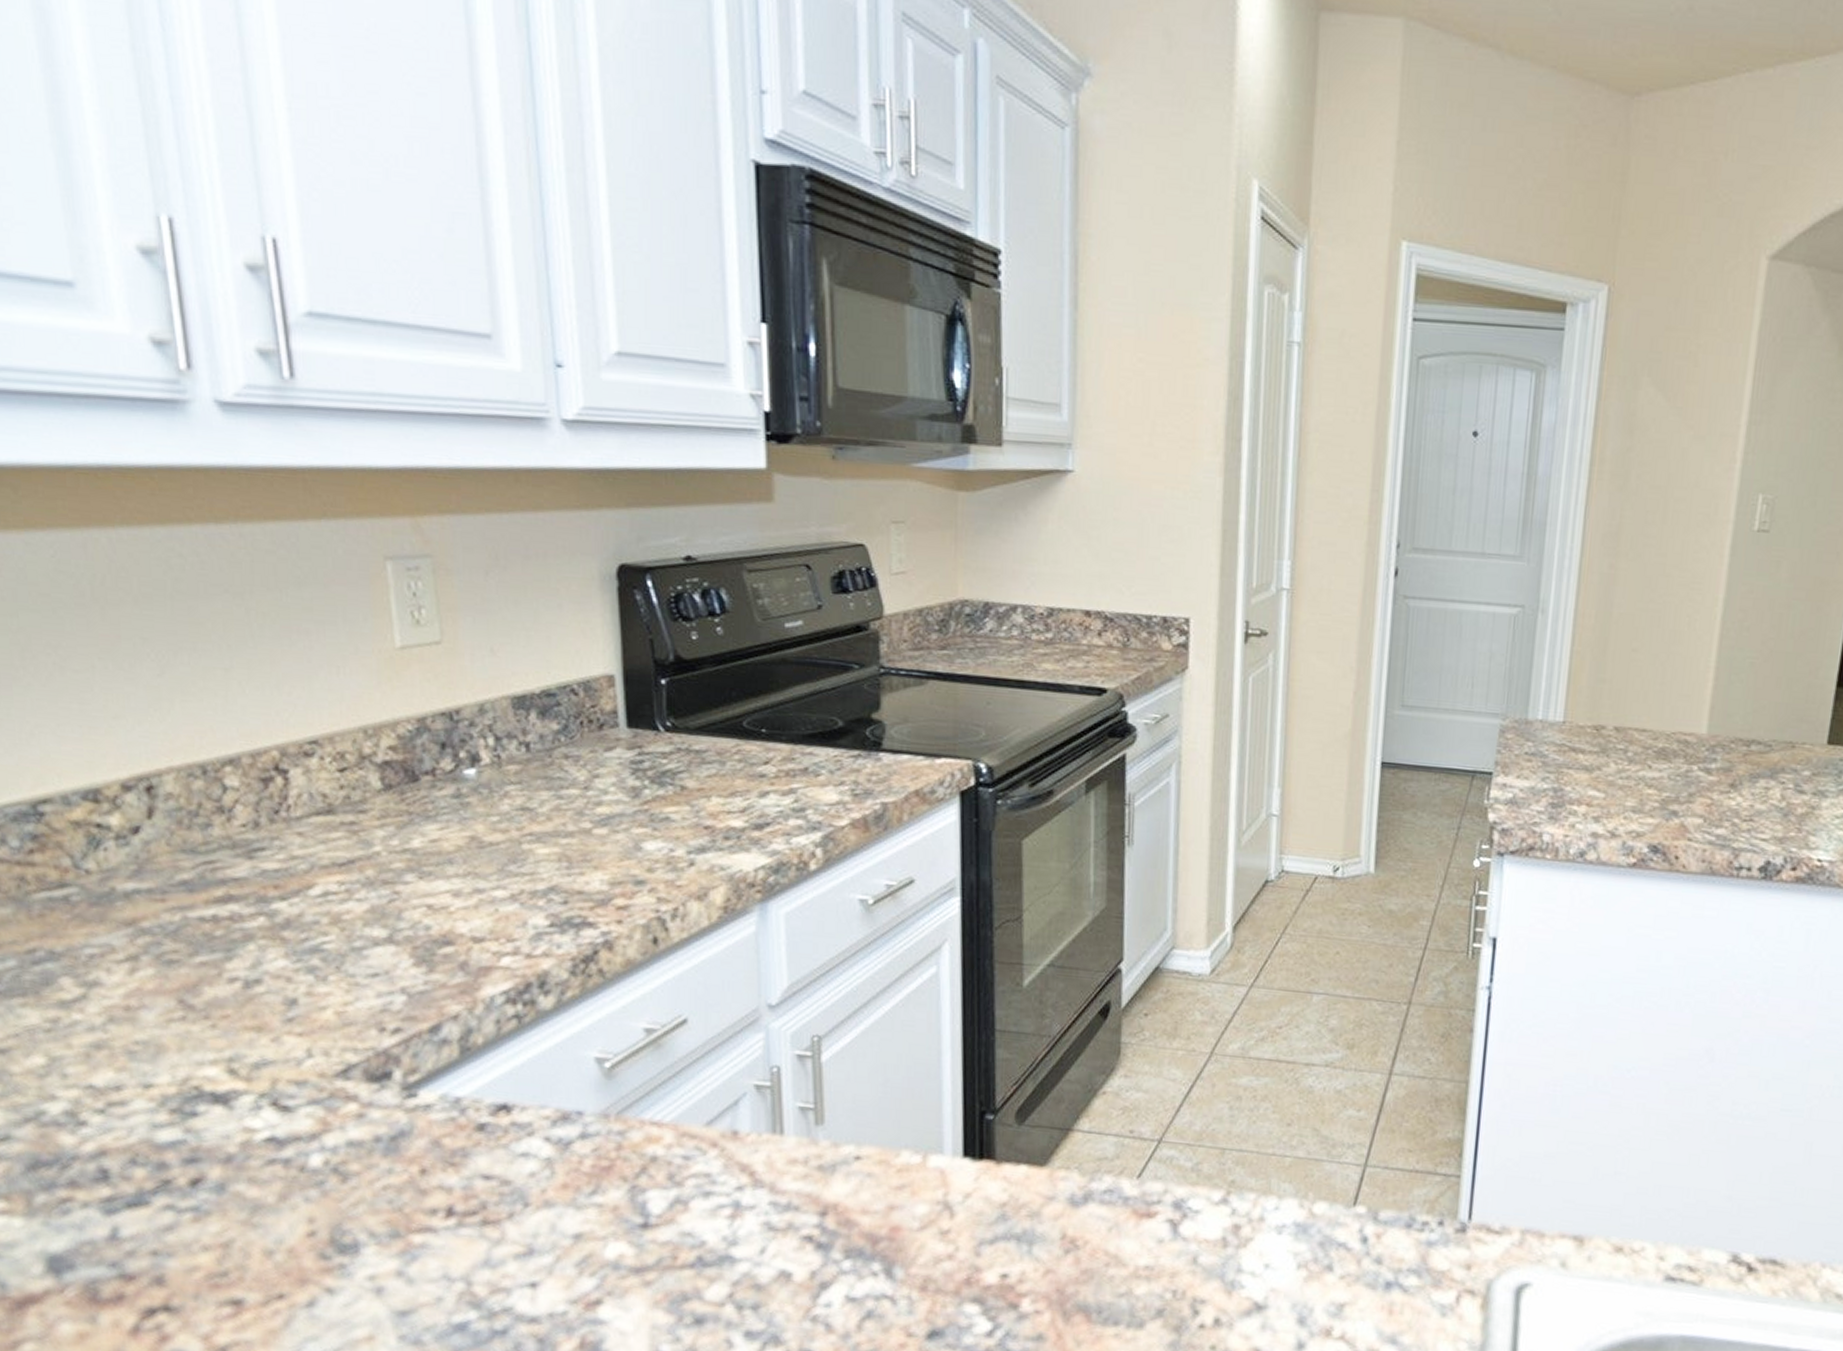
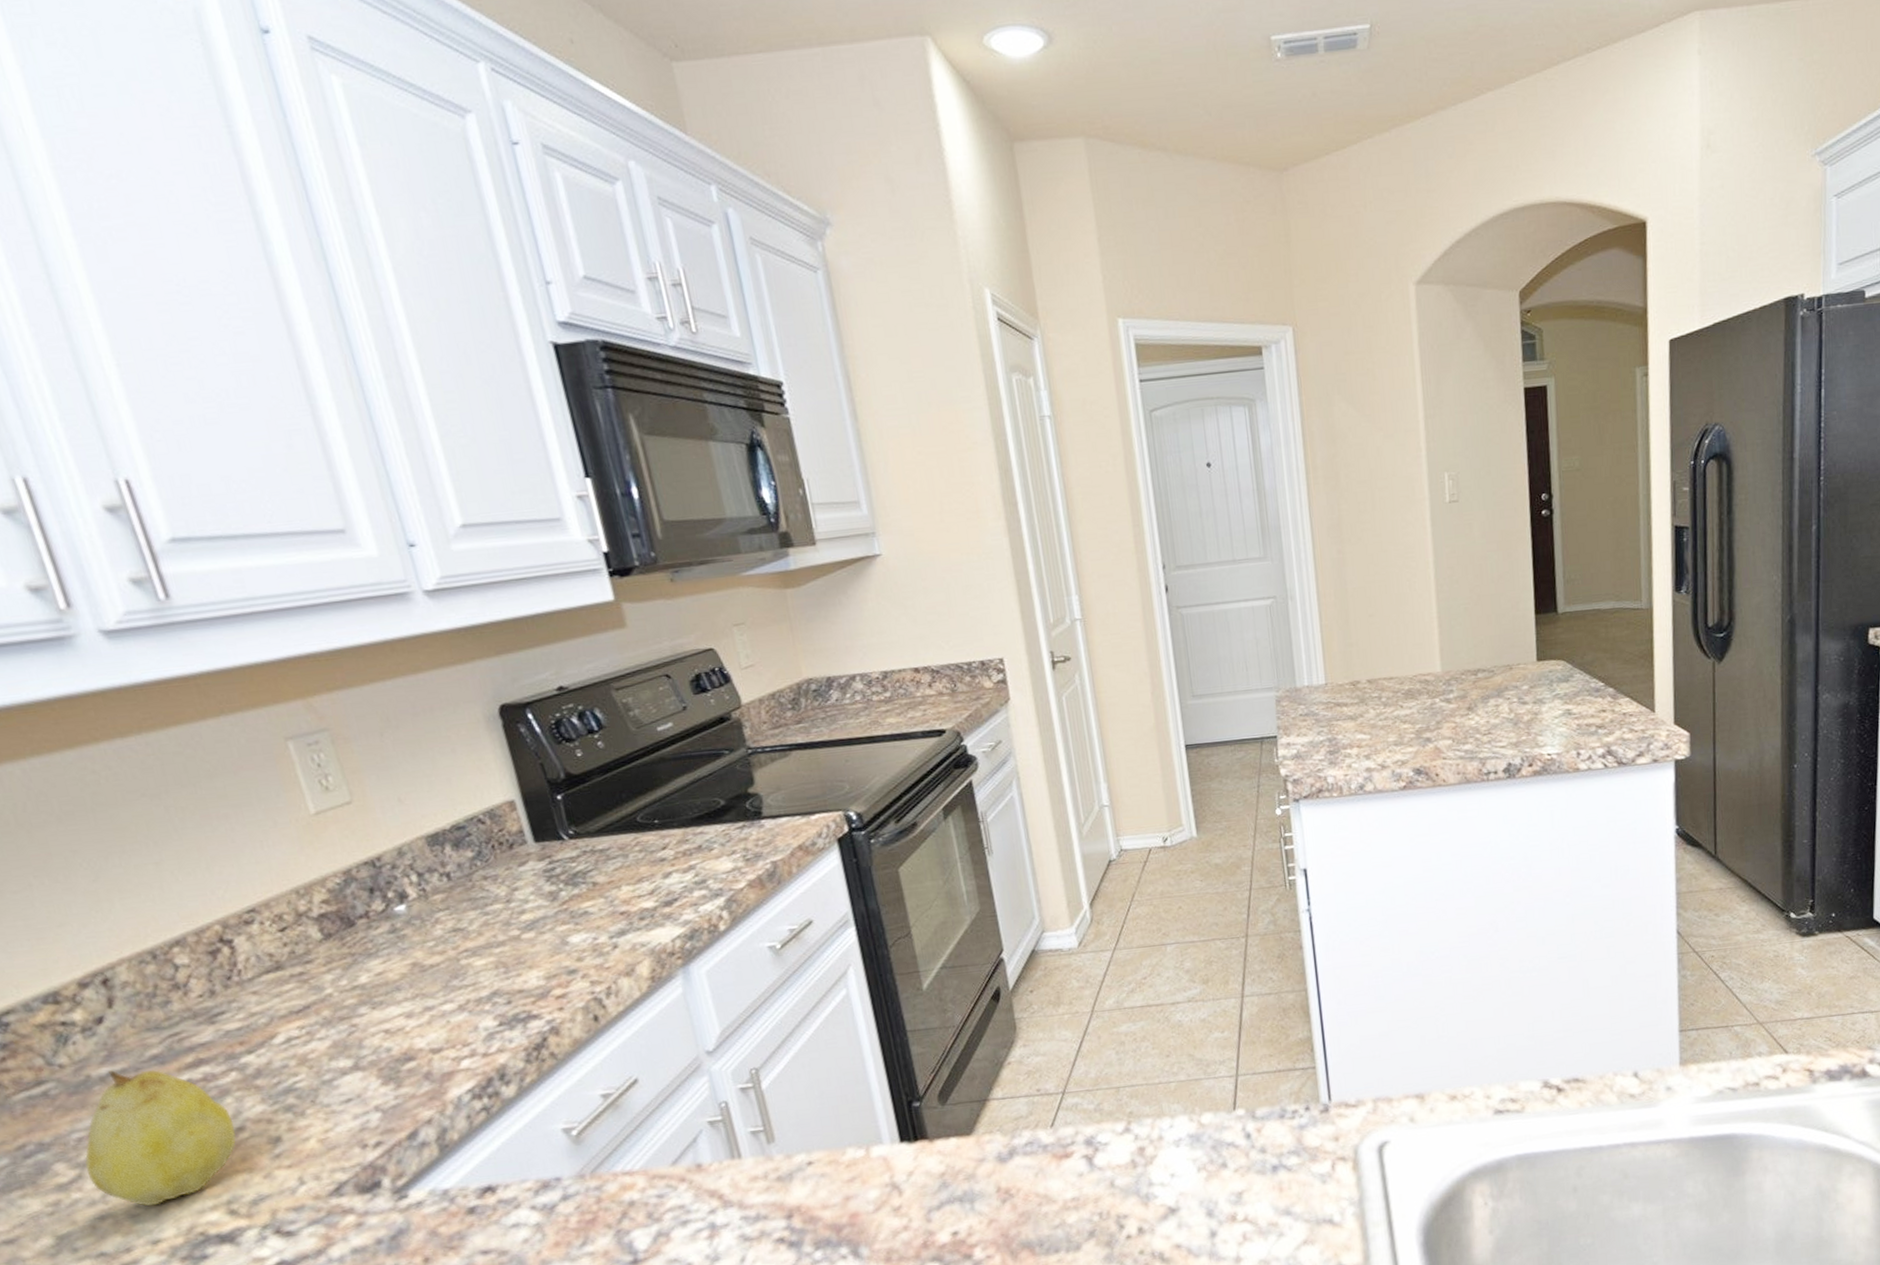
fruit: none [92,887,252,1046] -> present [85,1070,236,1206]

